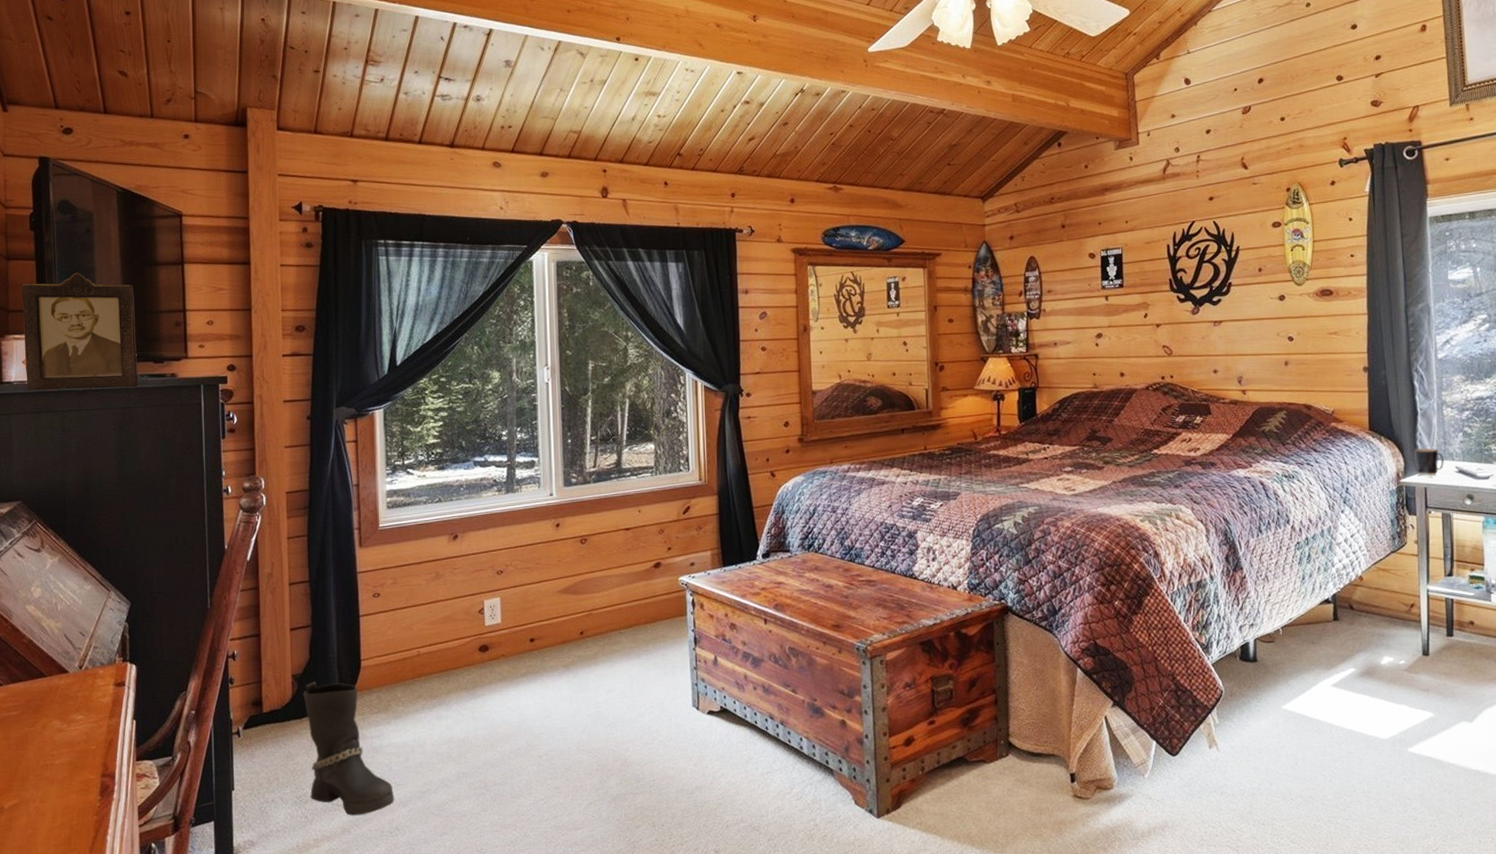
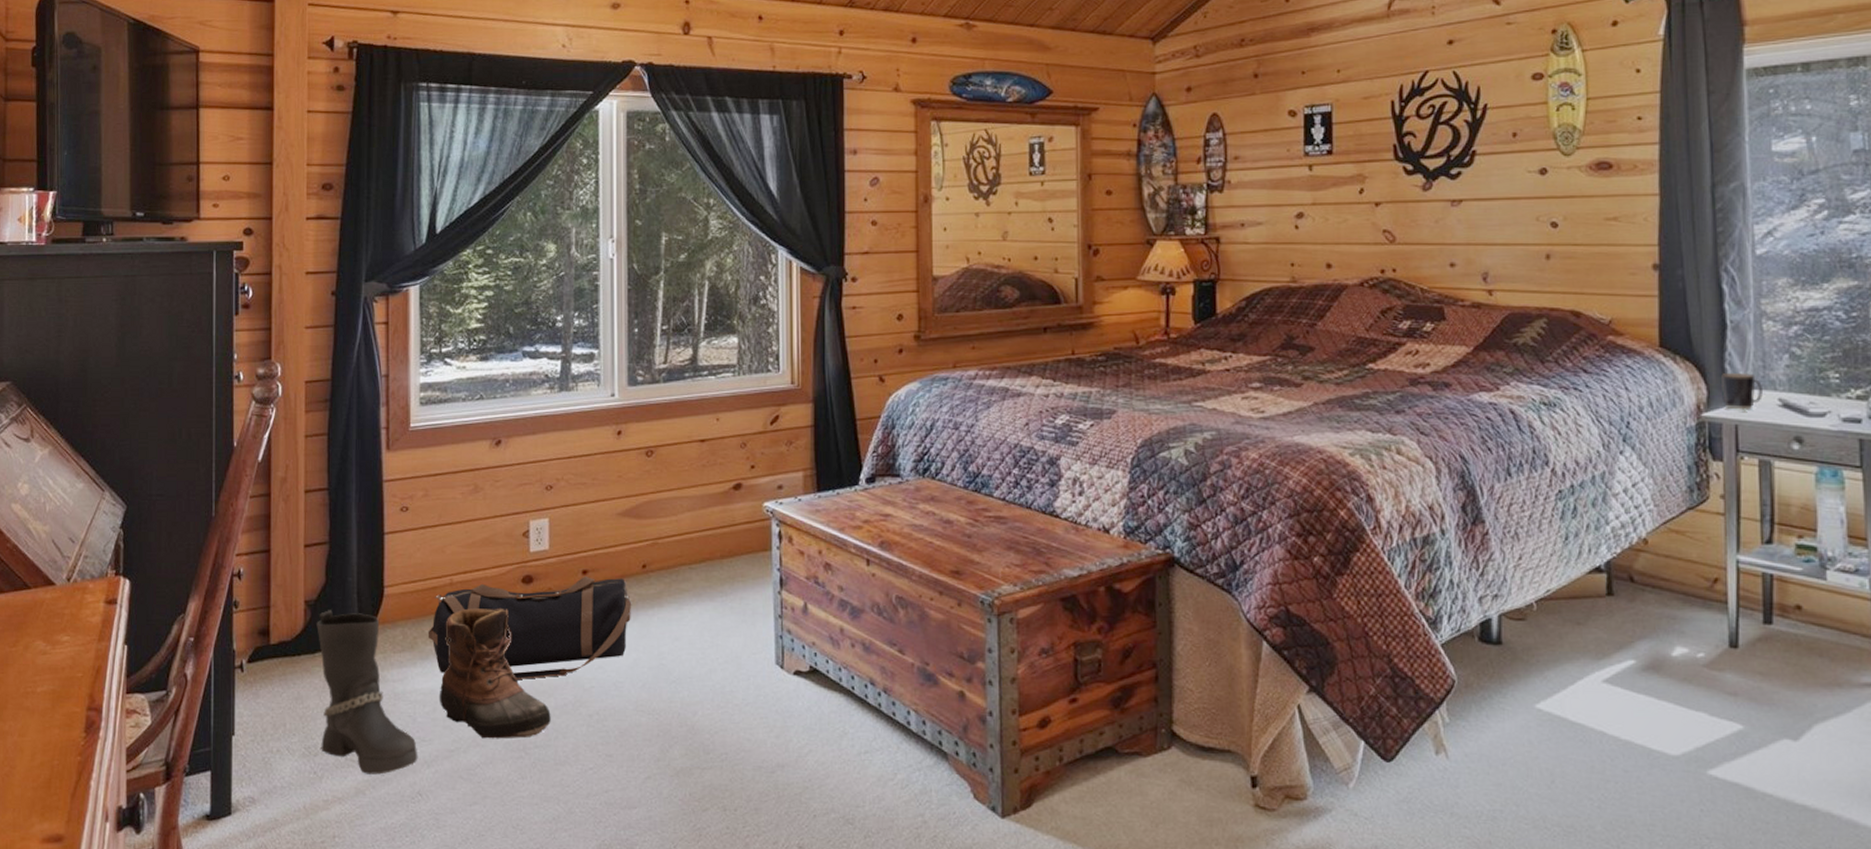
photo frame: present [22,271,139,390] -> none [20,115,144,253]
duffel bag: none [399,643,573,730] -> present [427,575,632,679]
boot: none [411,673,507,781] -> present [439,608,551,739]

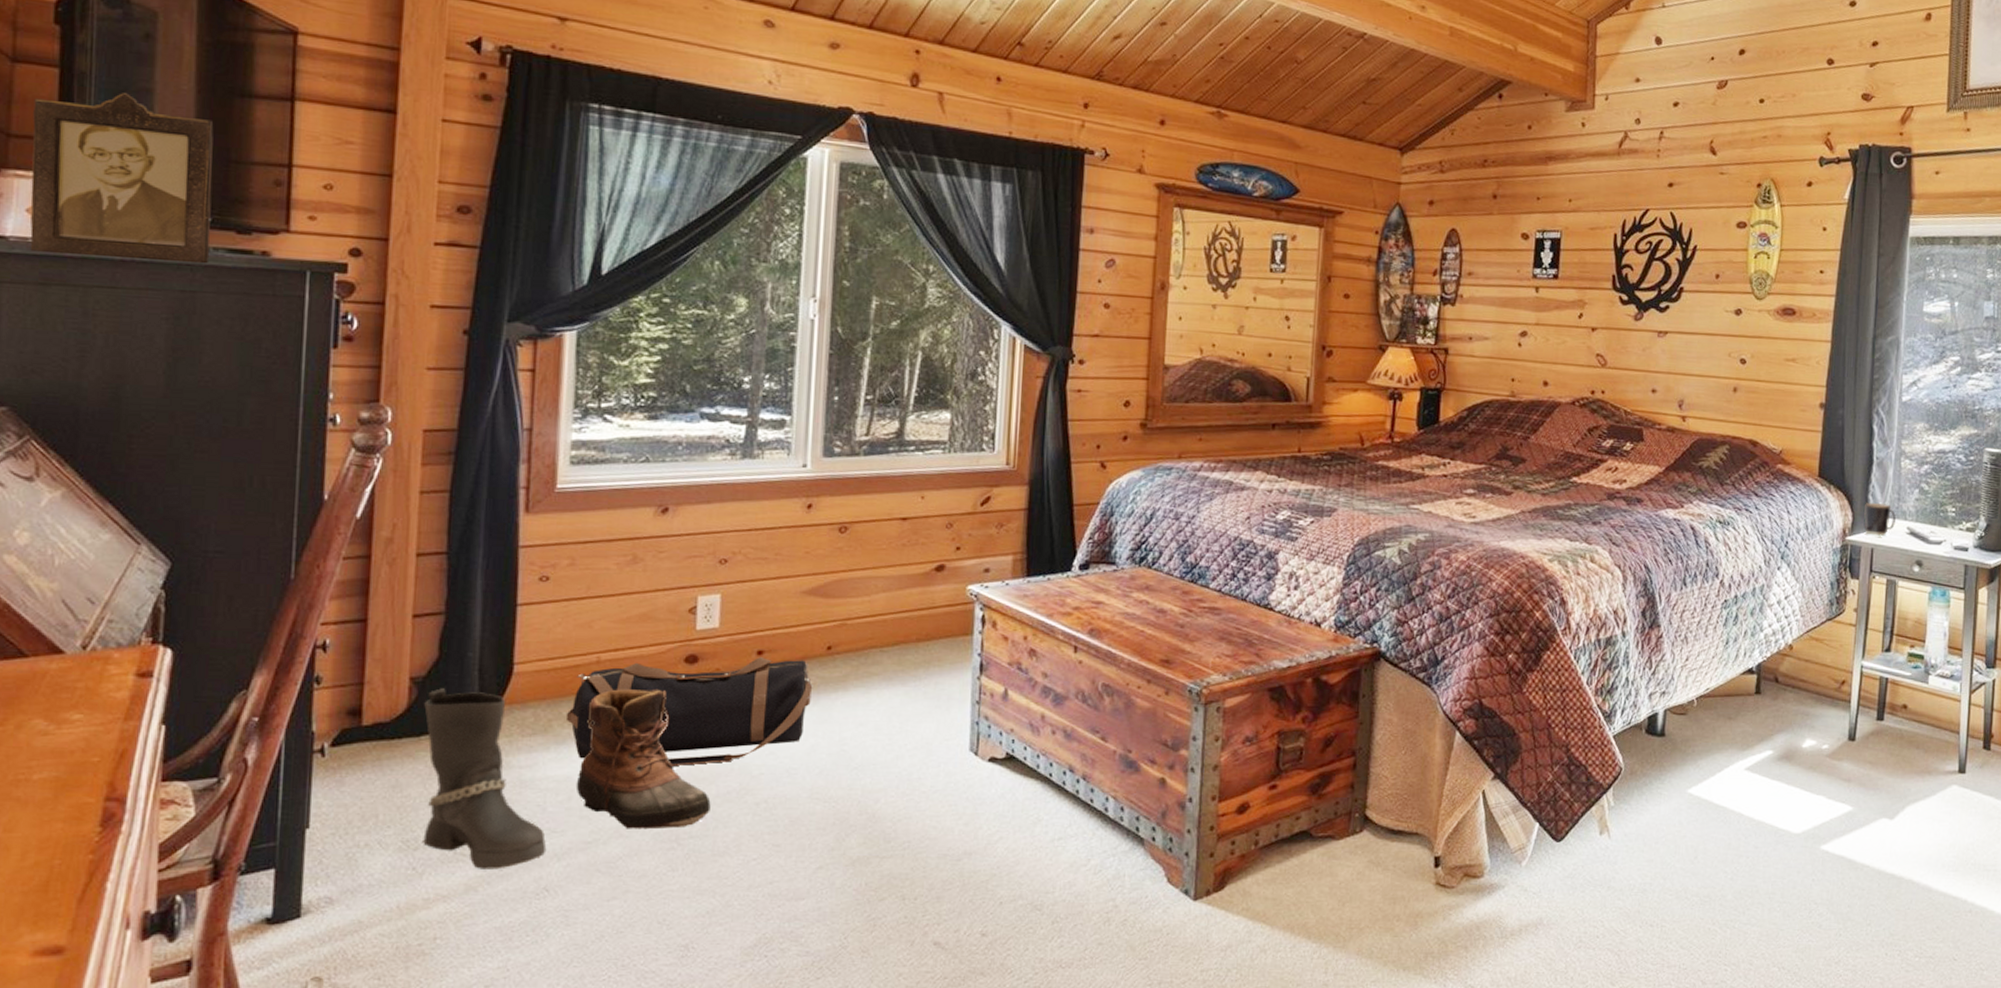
photo frame: none [20,115,144,253] -> present [29,92,214,264]

